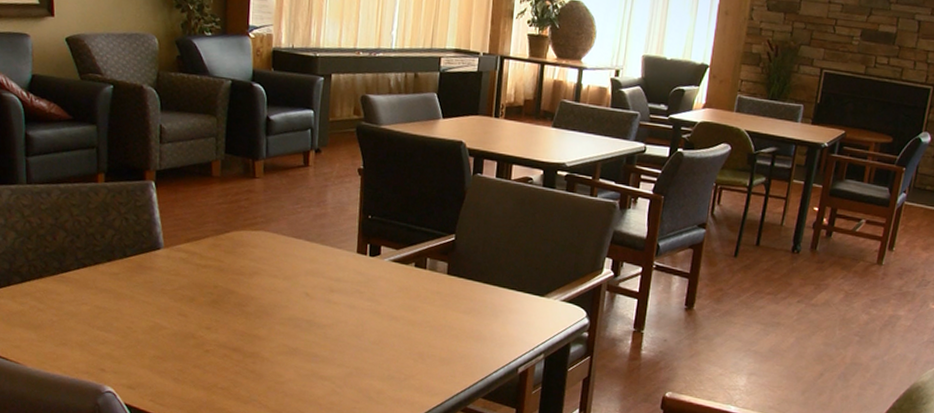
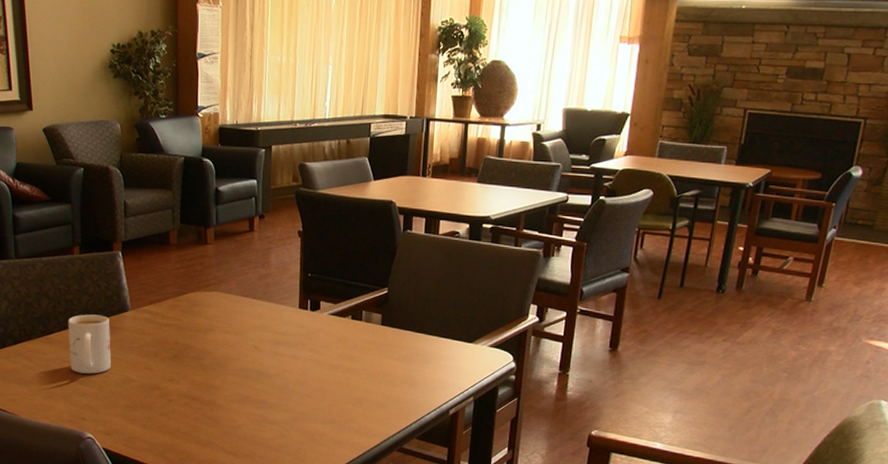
mug: none [88,251,139,319] -> present [68,314,111,374]

